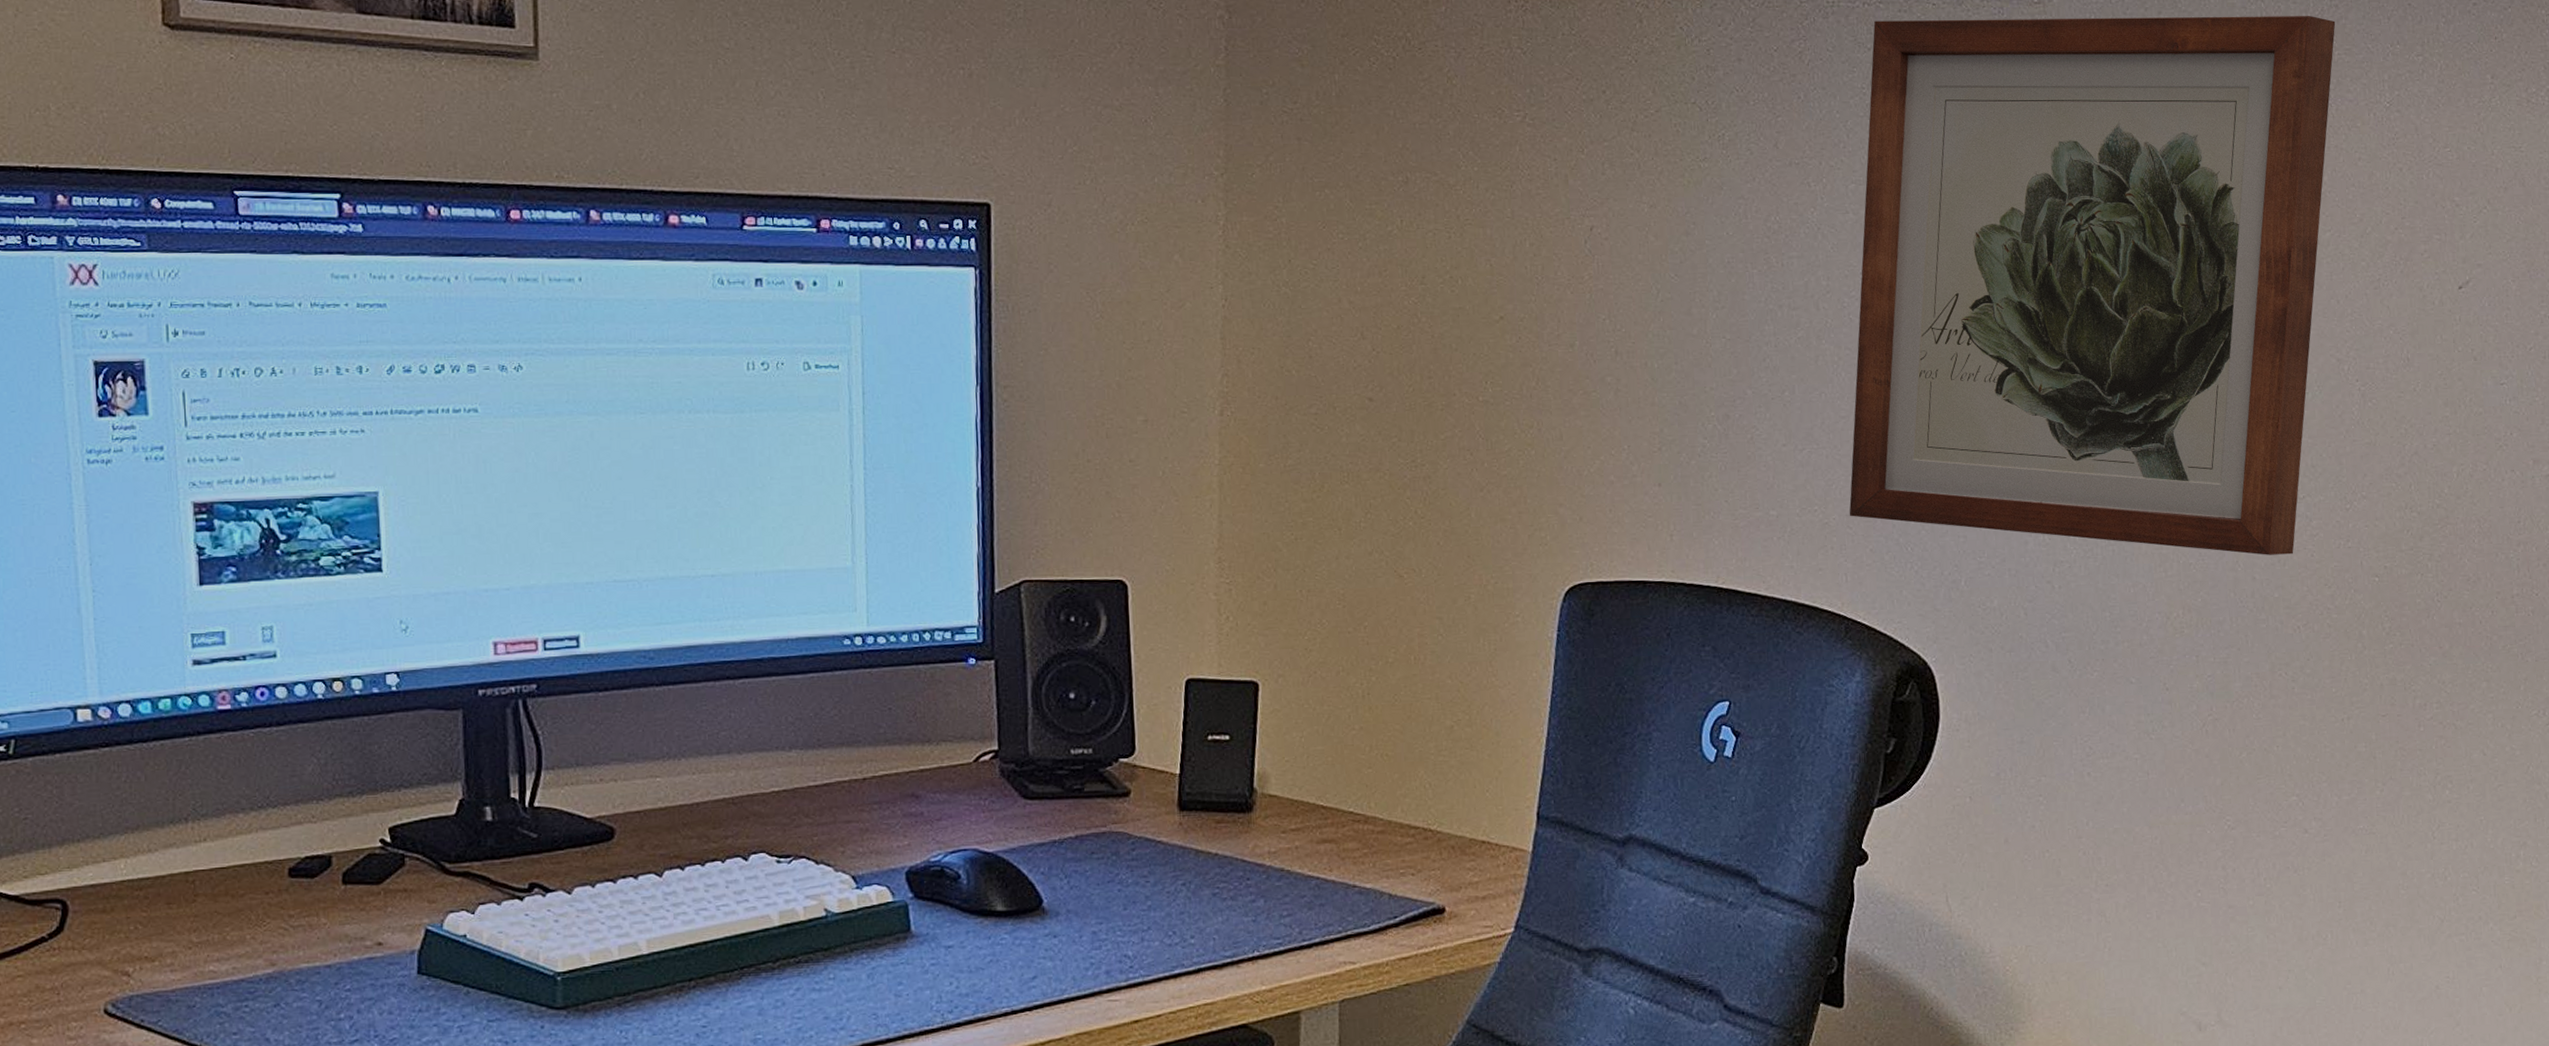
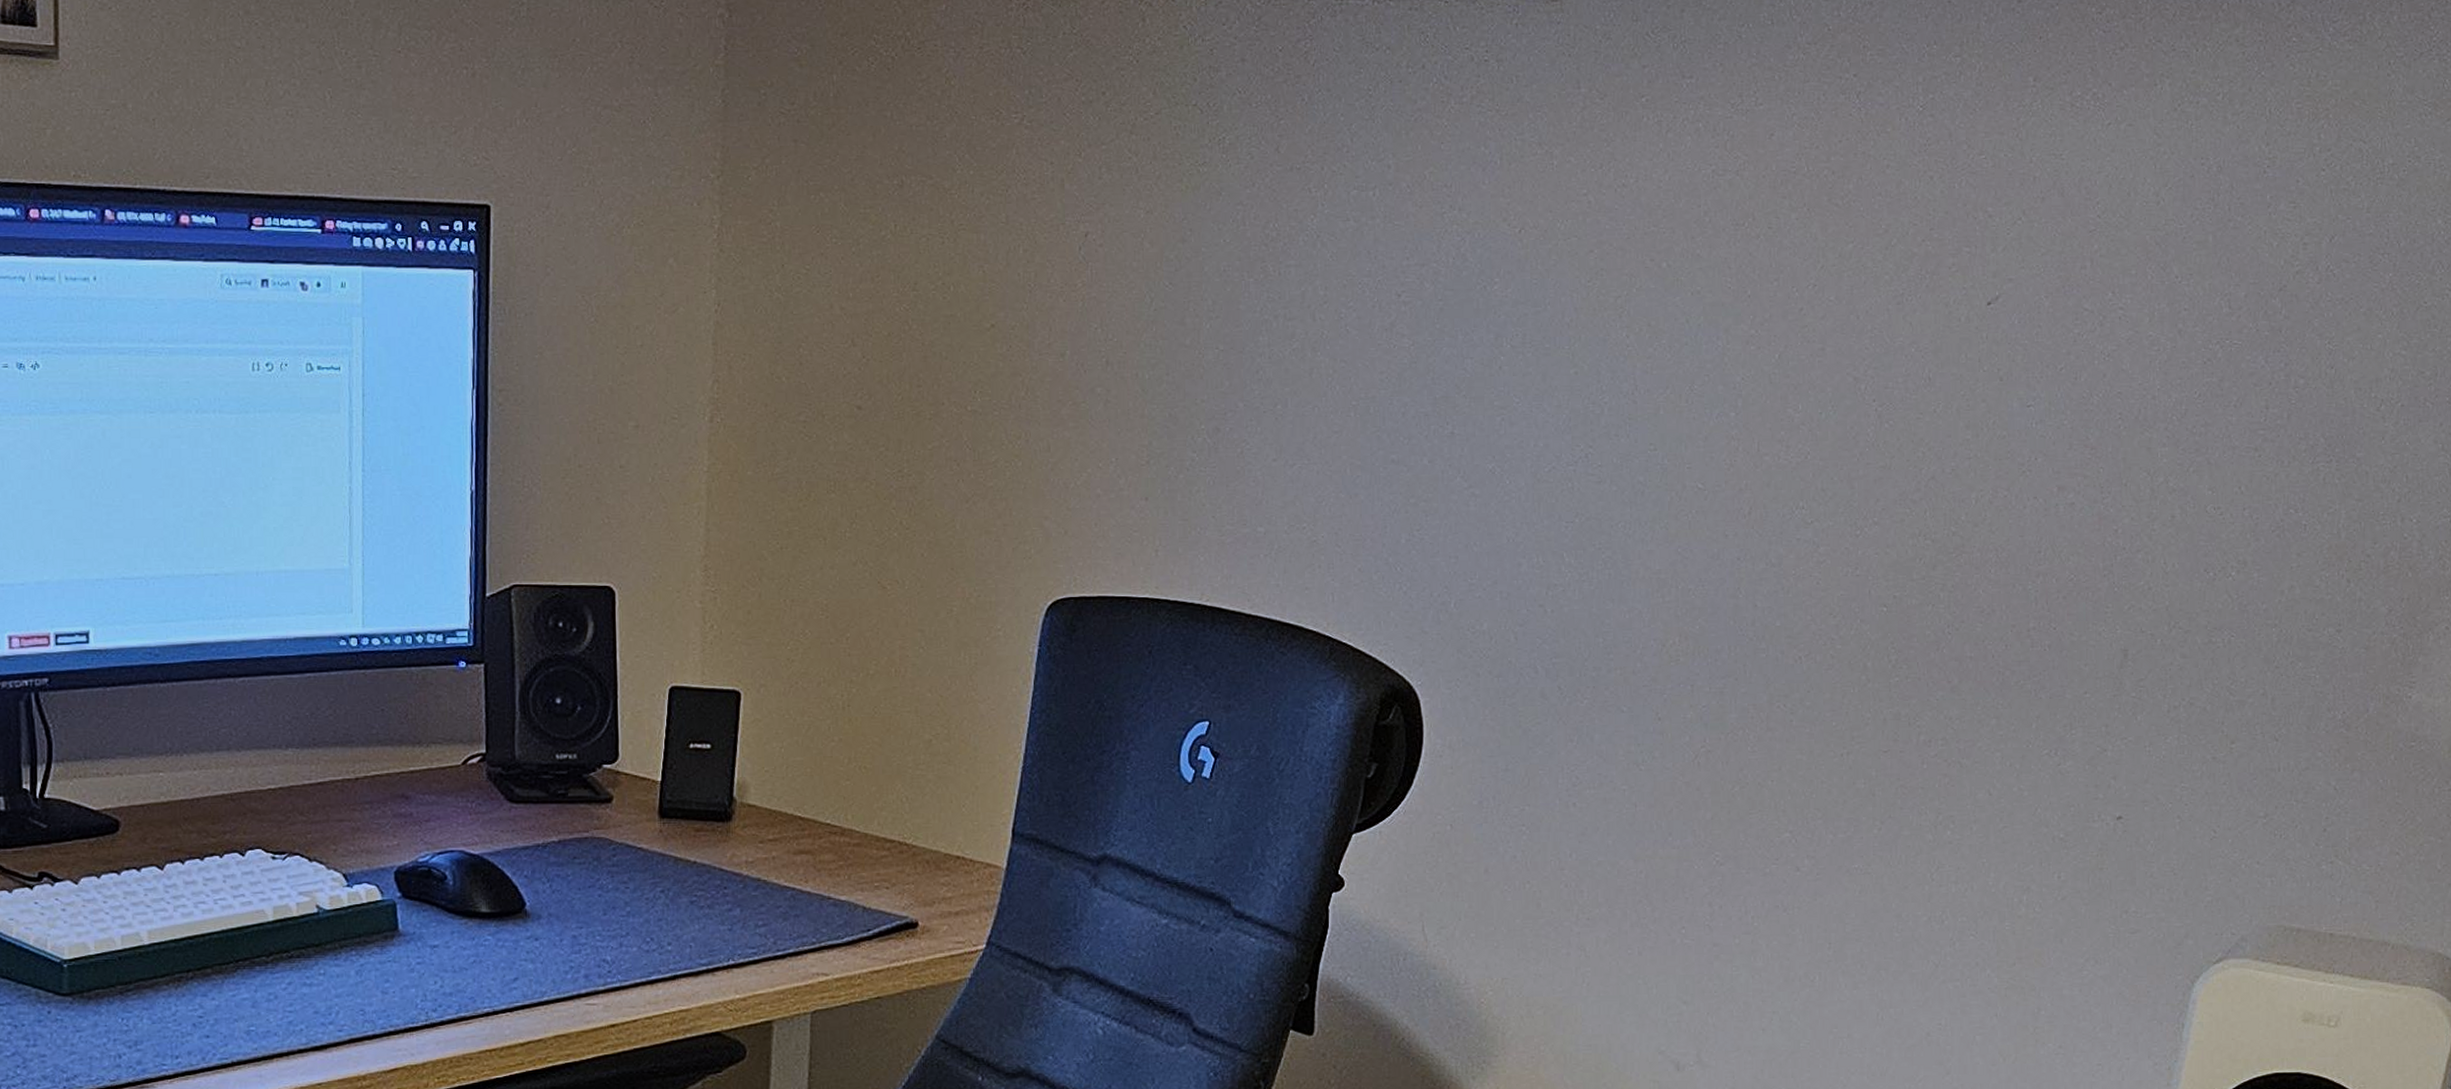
wall art: present [1849,16,2336,555] -> none [1338,14,1869,582]

